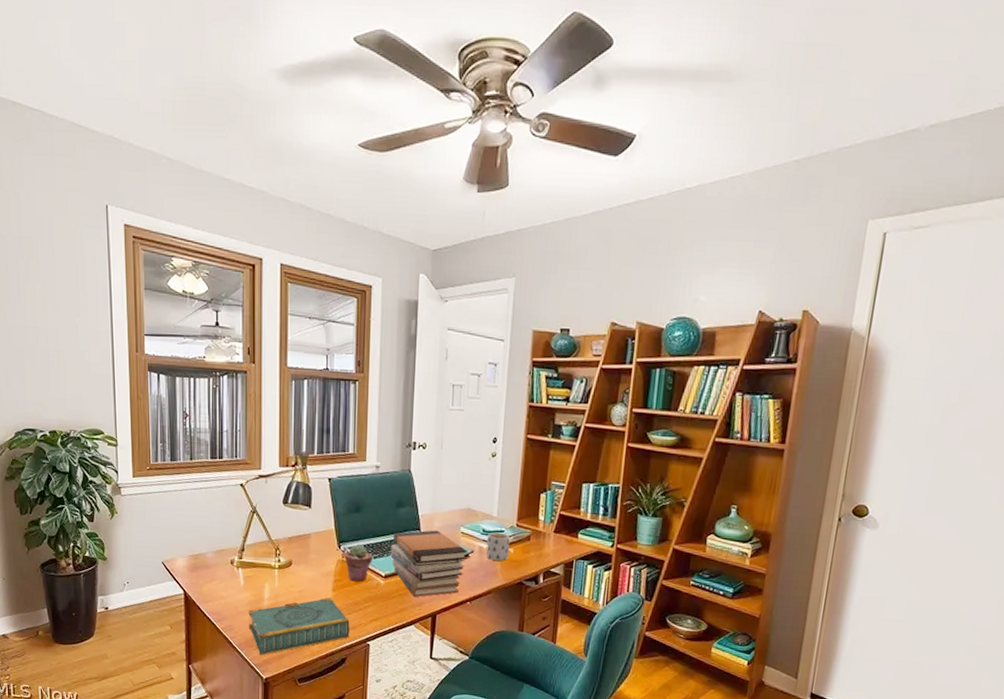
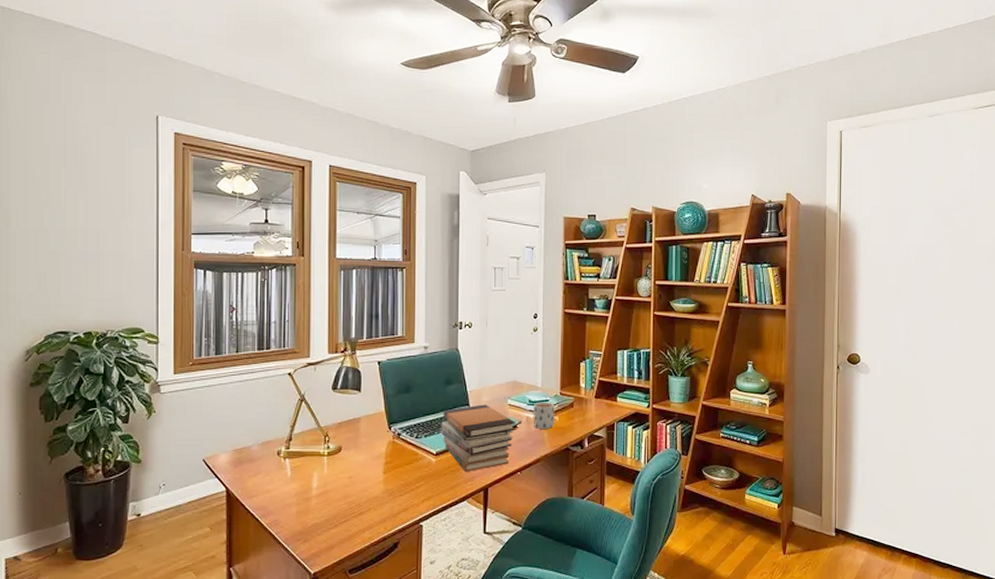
book: present [248,597,350,656] -> none [295,480,402,549]
potted succulent: present [345,543,374,582] -> none [396,423,424,462]

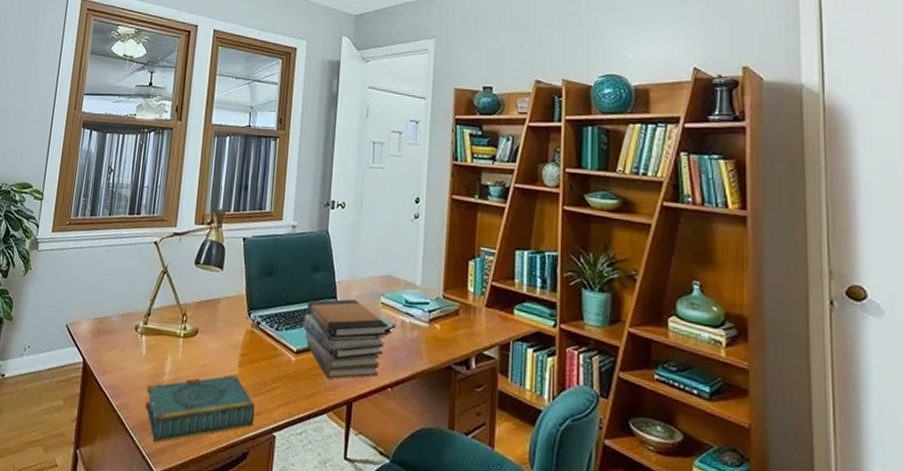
book: none [295,480,402,549] -> present [145,374,255,443]
mug: present [533,402,555,429] -> none [409,304,436,339]

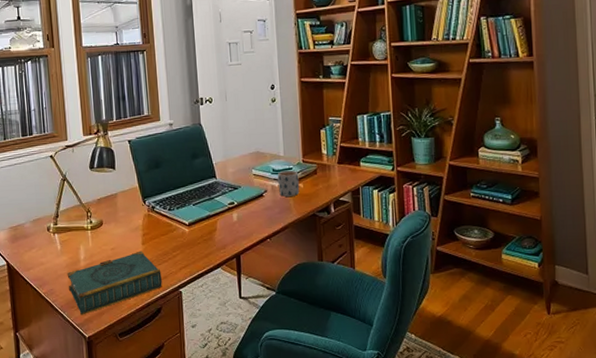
book stack: present [304,299,389,380] -> none [191,175,263,241]
mug: none [409,304,436,339] -> present [277,170,300,197]

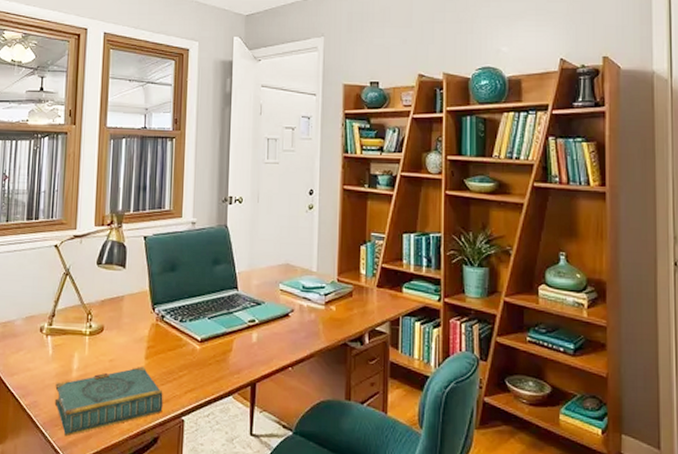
mug: present [277,170,300,197] -> none [306,288,332,320]

